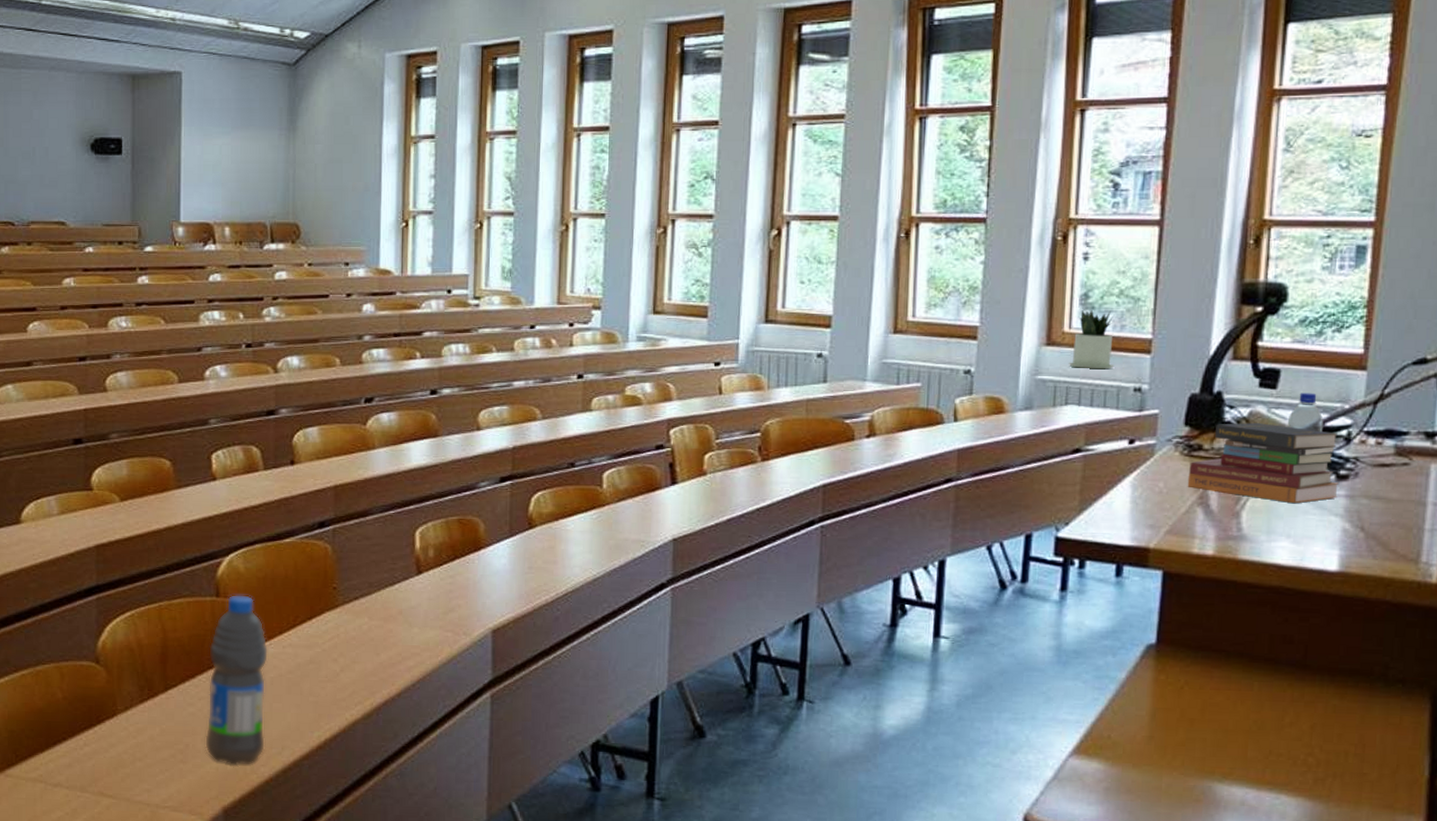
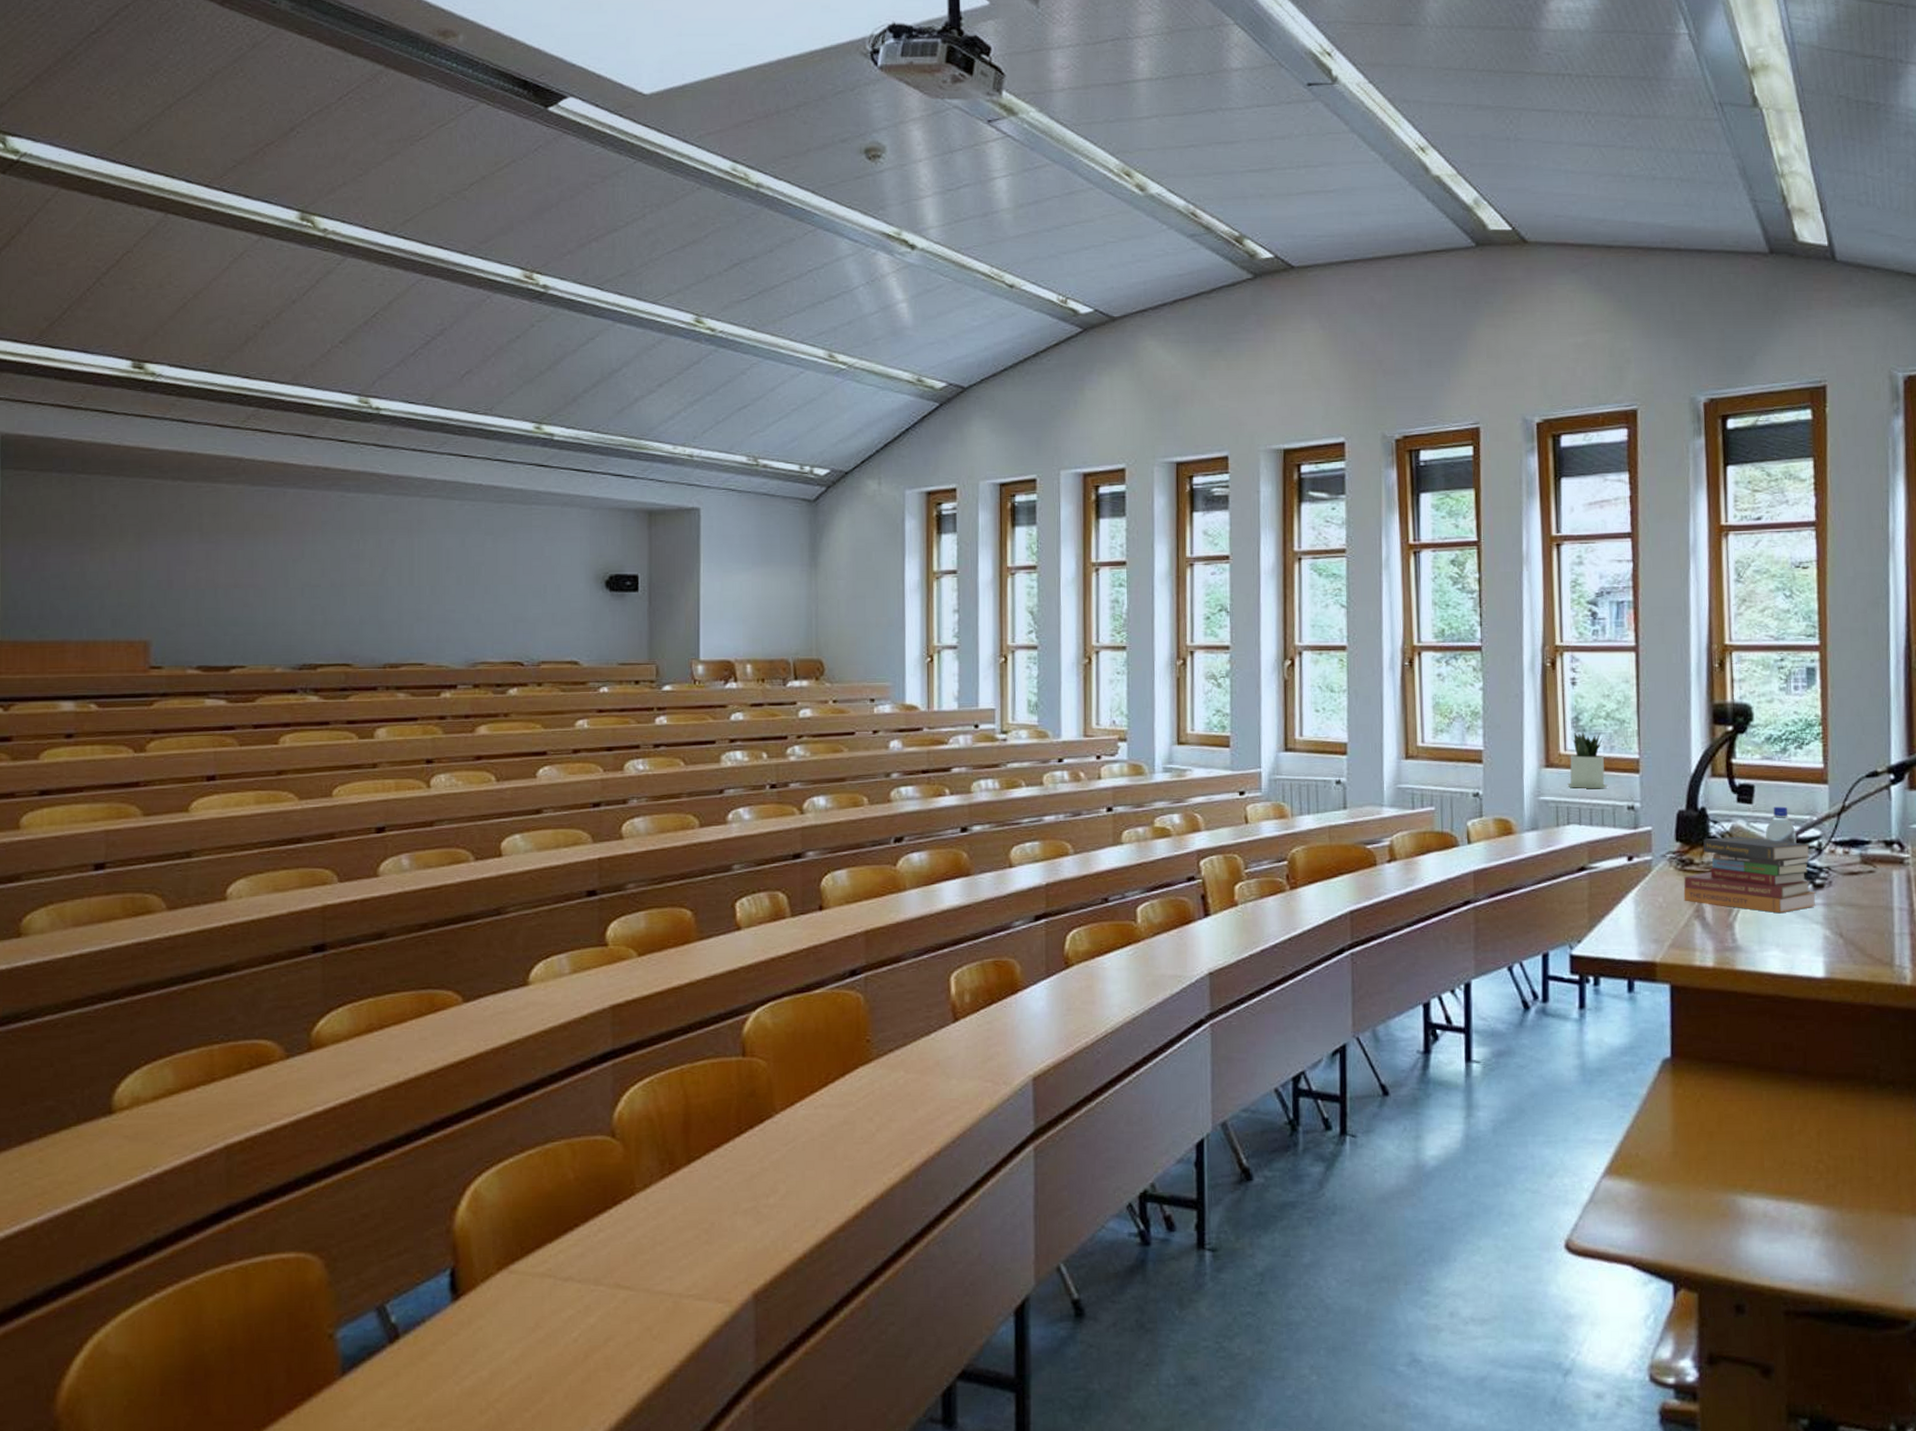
water bottle: present [205,594,269,765] -> none [732,1052,800,1242]

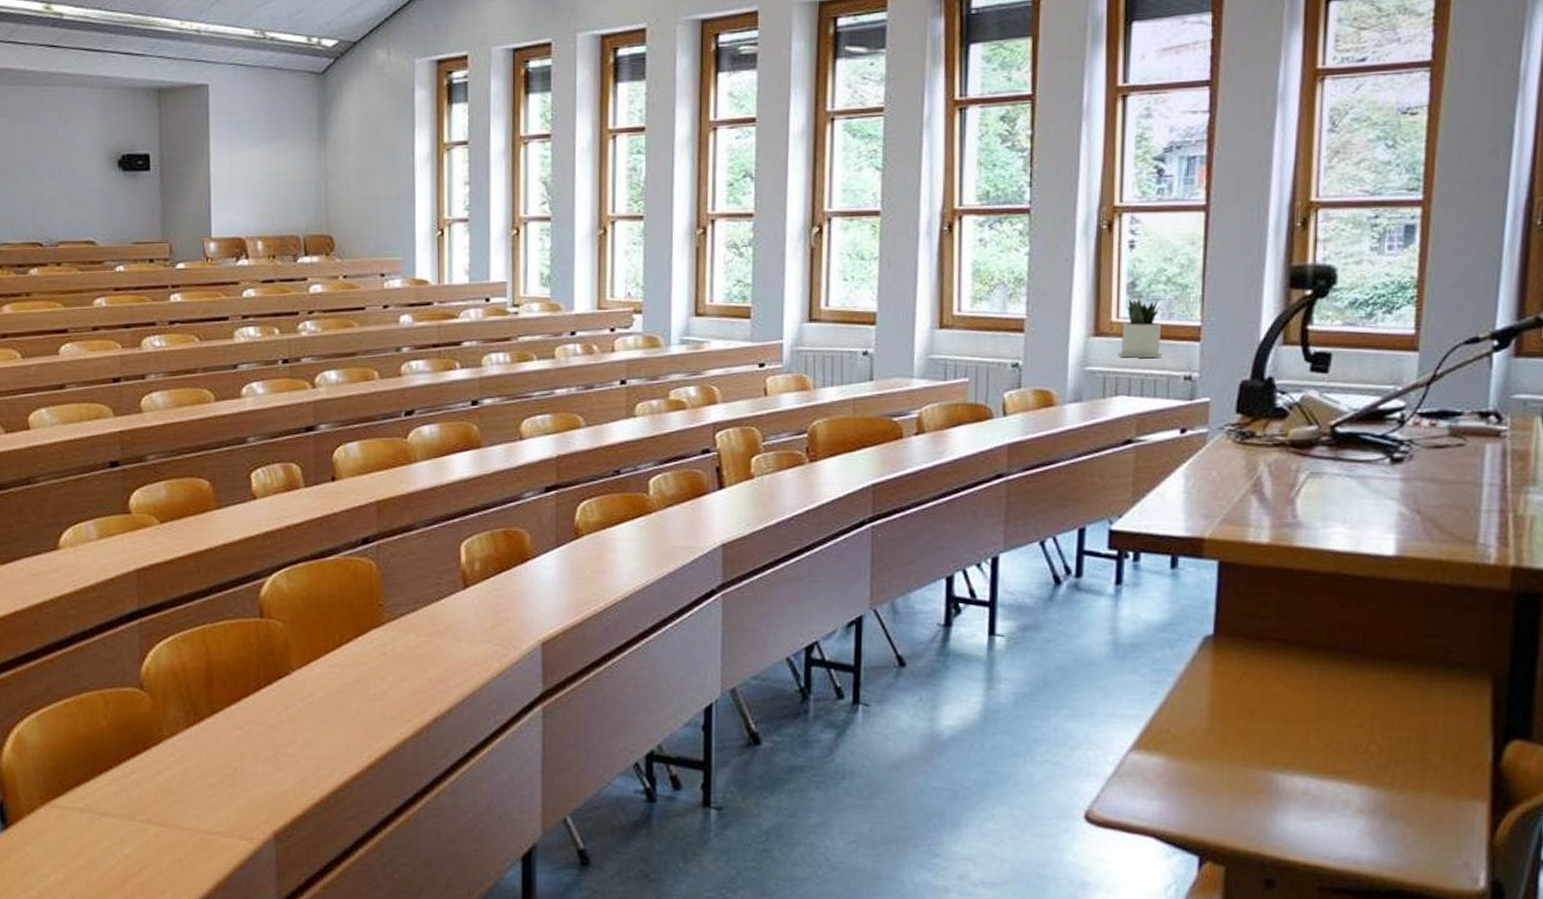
books: present [1683,837,1817,914] -> none [1240,408,1394,489]
bottle: present [1765,806,1797,844] -> none [1339,376,1376,416]

